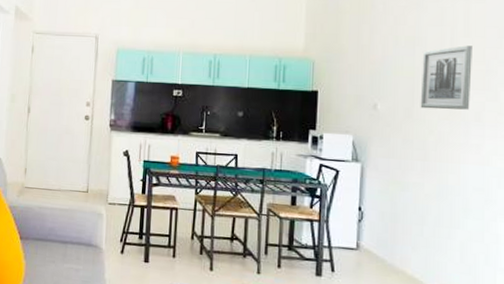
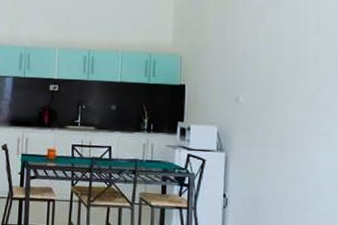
wall art: present [420,45,472,110] -> none [277,42,323,101]

